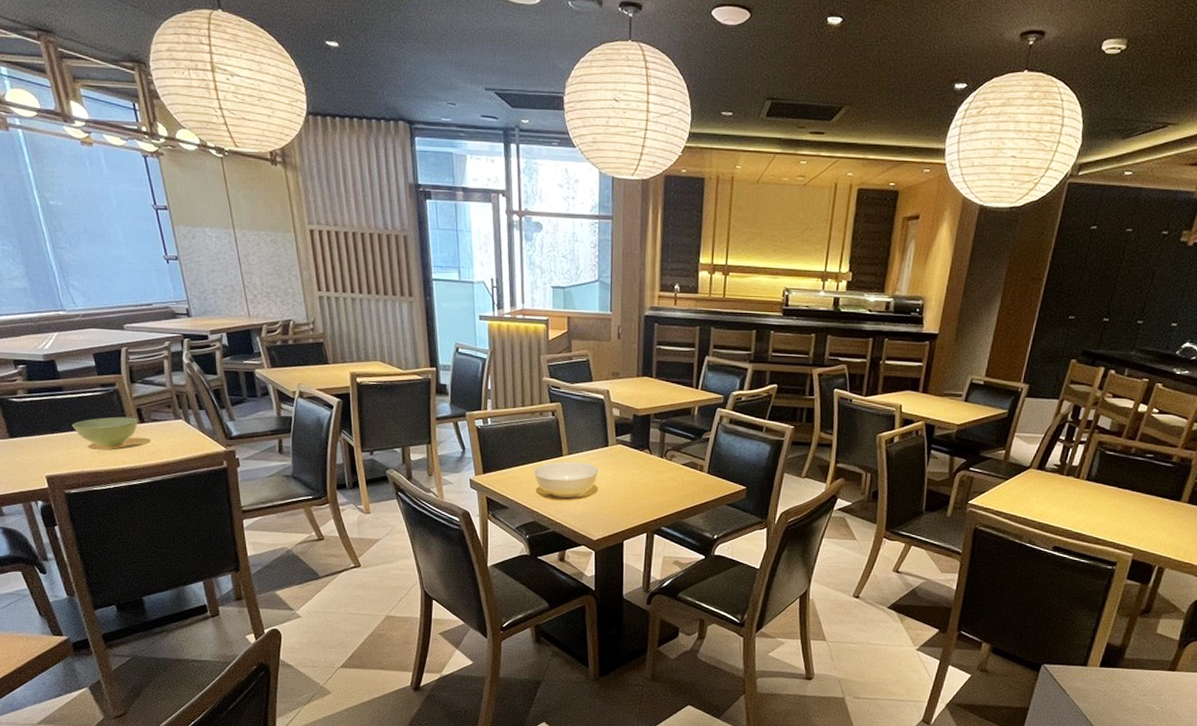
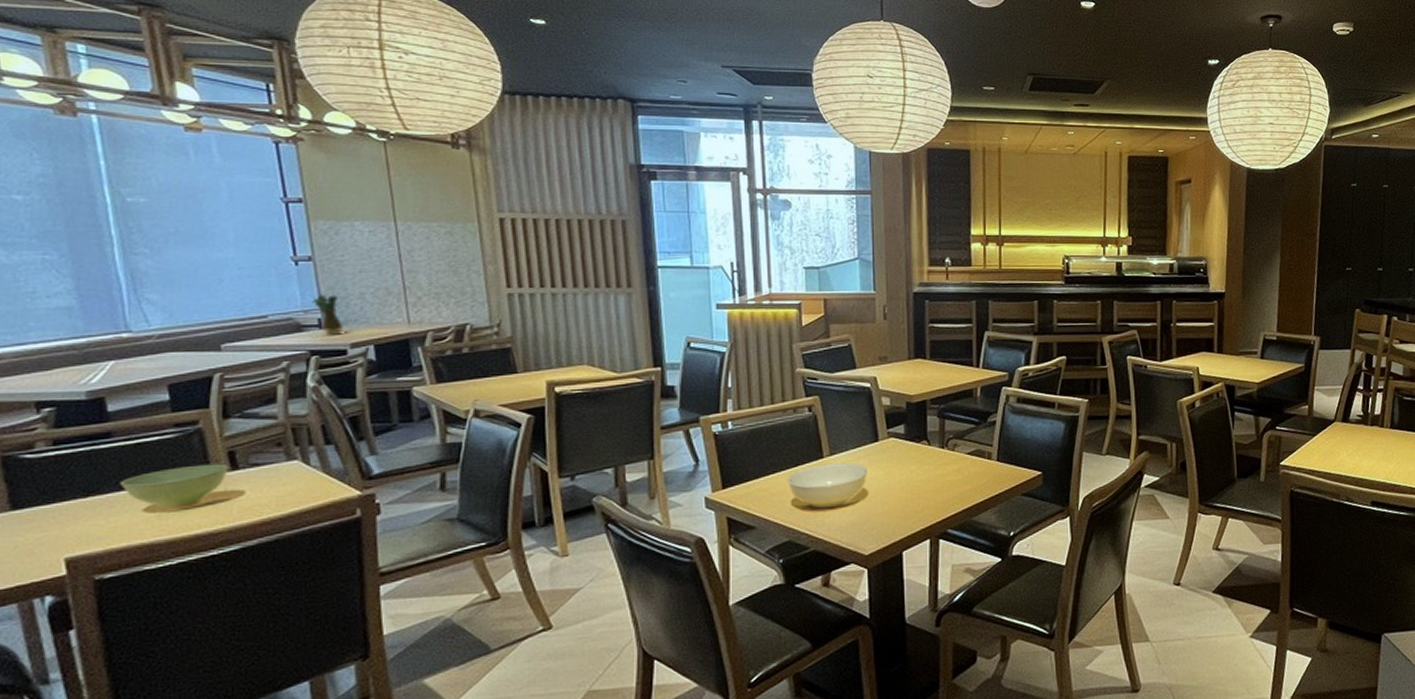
vase: none [181,288,204,323] -> present [312,294,343,335]

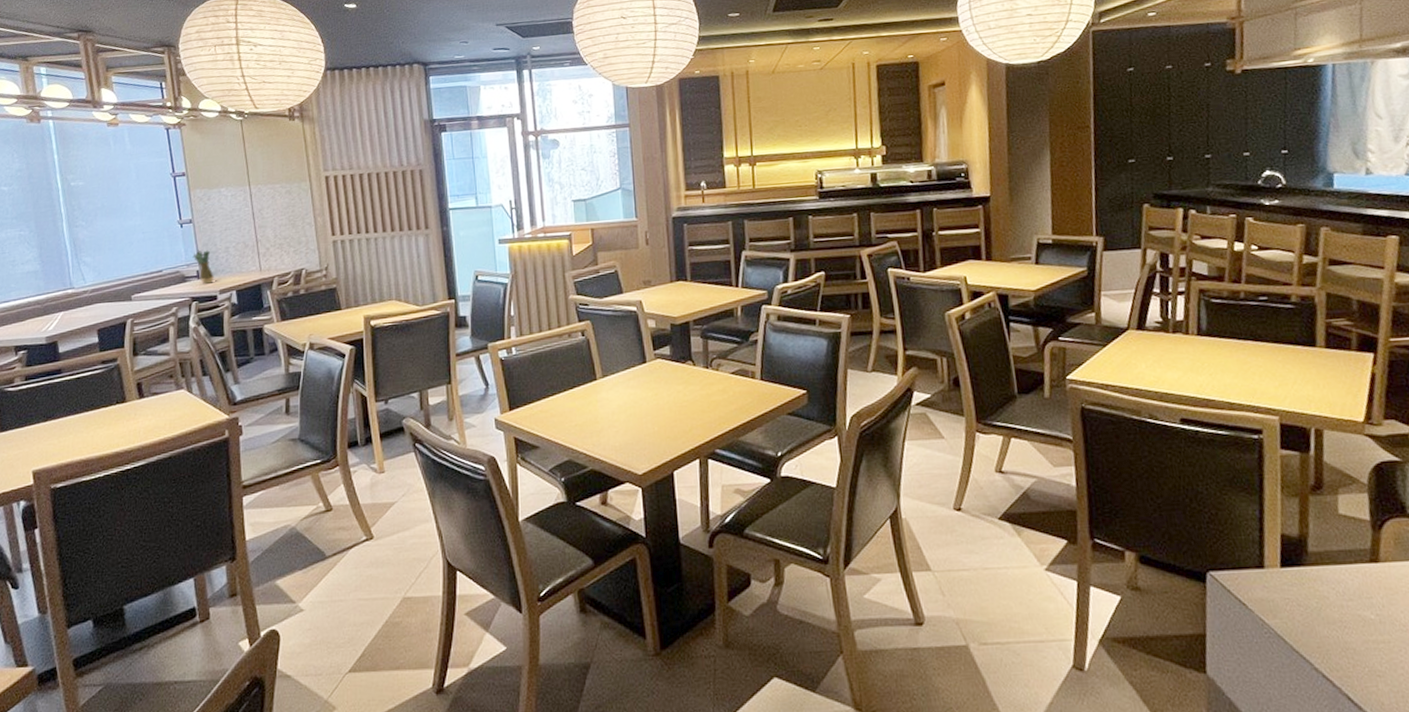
bowl: present [119,463,228,511] -> none [66,393,137,432]
bowl: present [787,463,868,509] -> none [565,384,638,429]

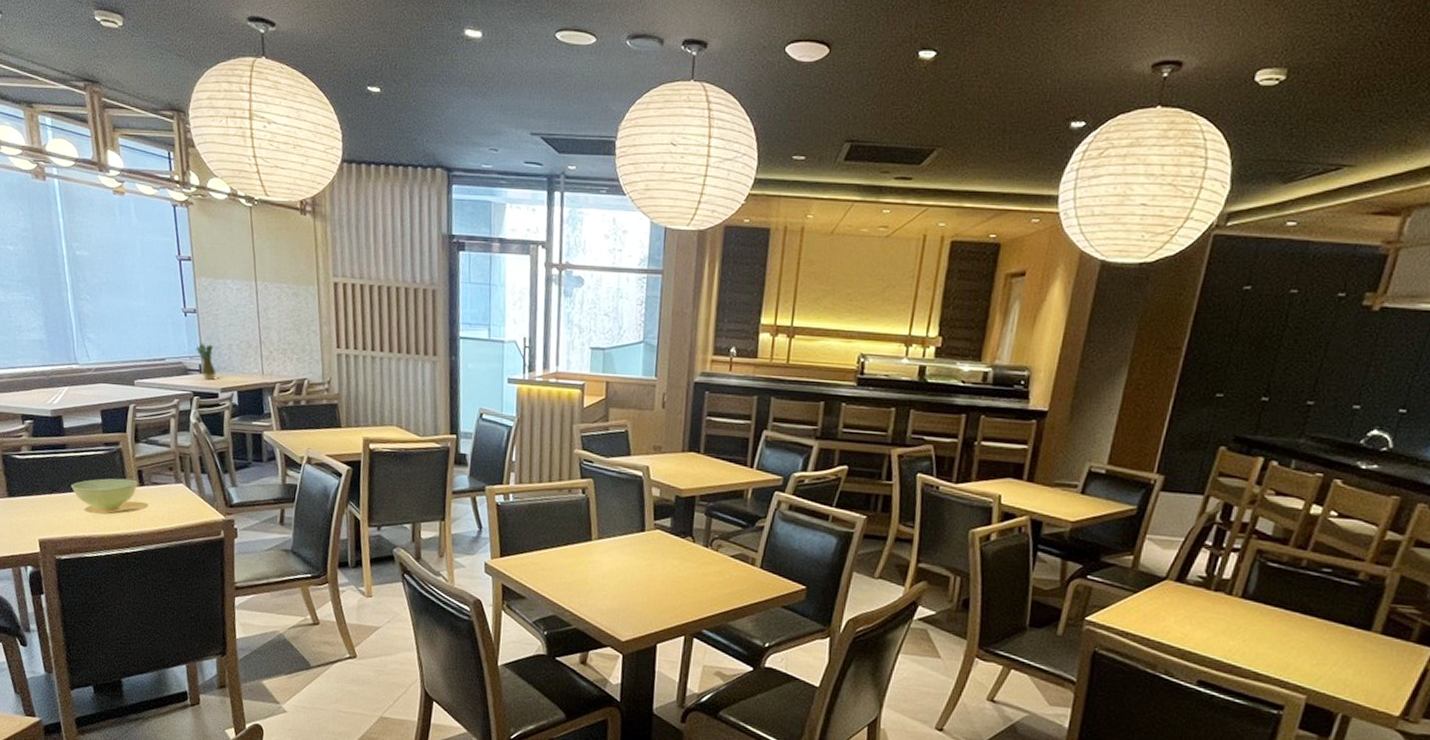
bowl: none [66,393,137,432] -> present [70,478,138,513]

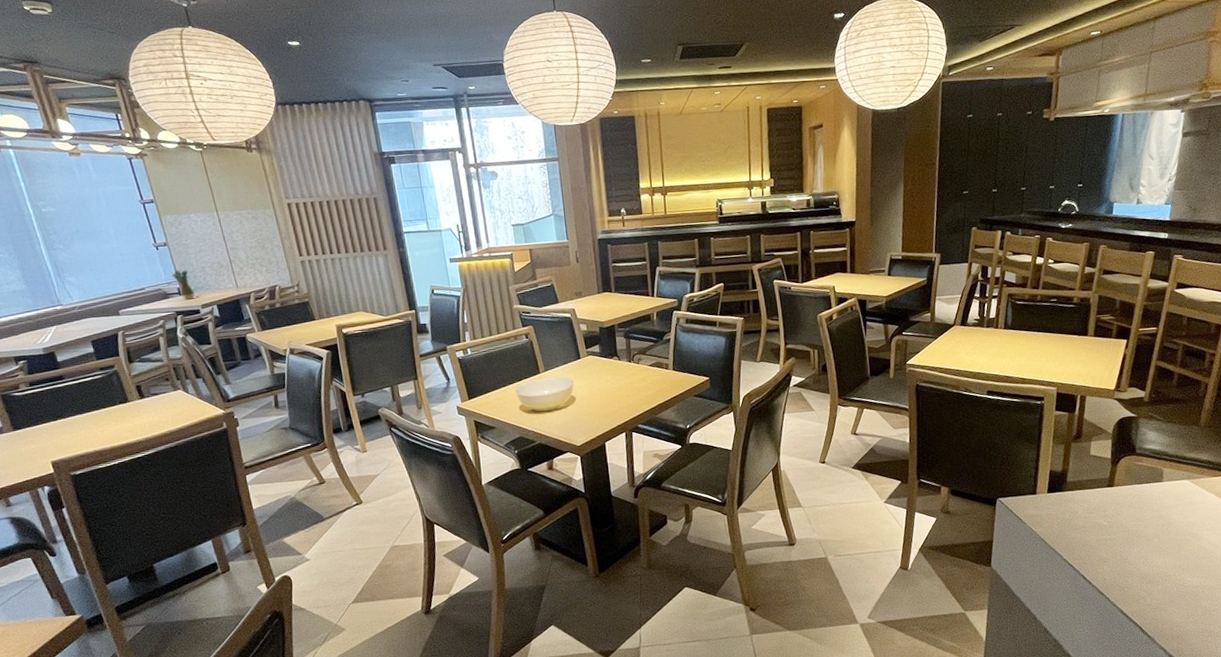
bowl: present [70,478,138,513] -> none [74,394,138,428]
bowl: none [557,546,632,591] -> present [514,376,574,412]

